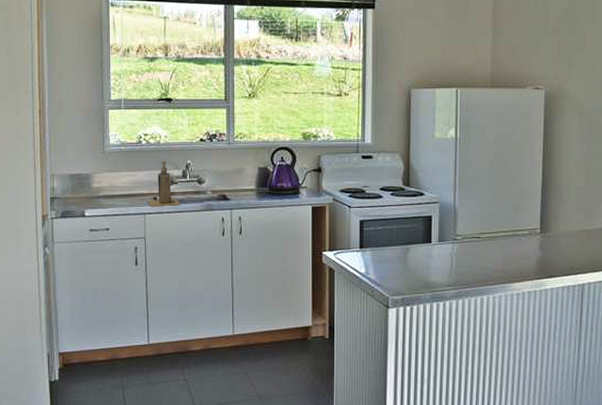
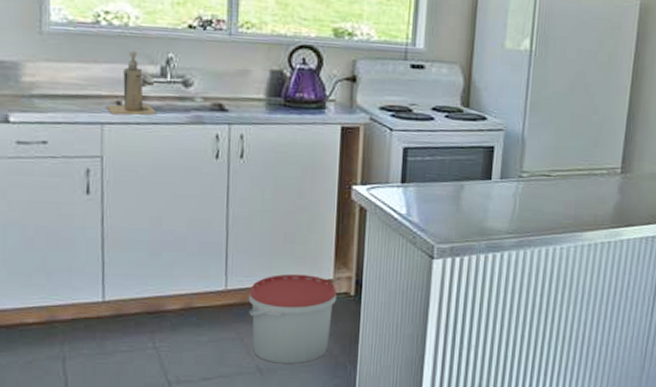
bucket: none [250,322,316,393] -> present [248,273,338,364]

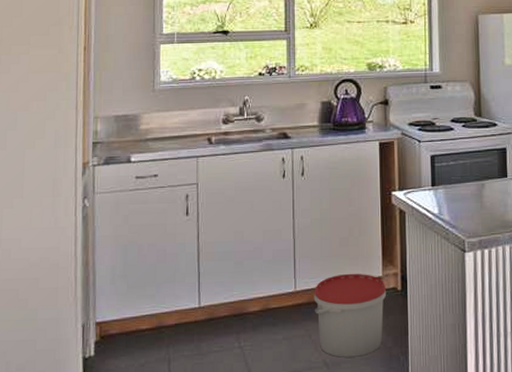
soap dispenser: present [106,51,156,116] -> none [200,97,237,150]

